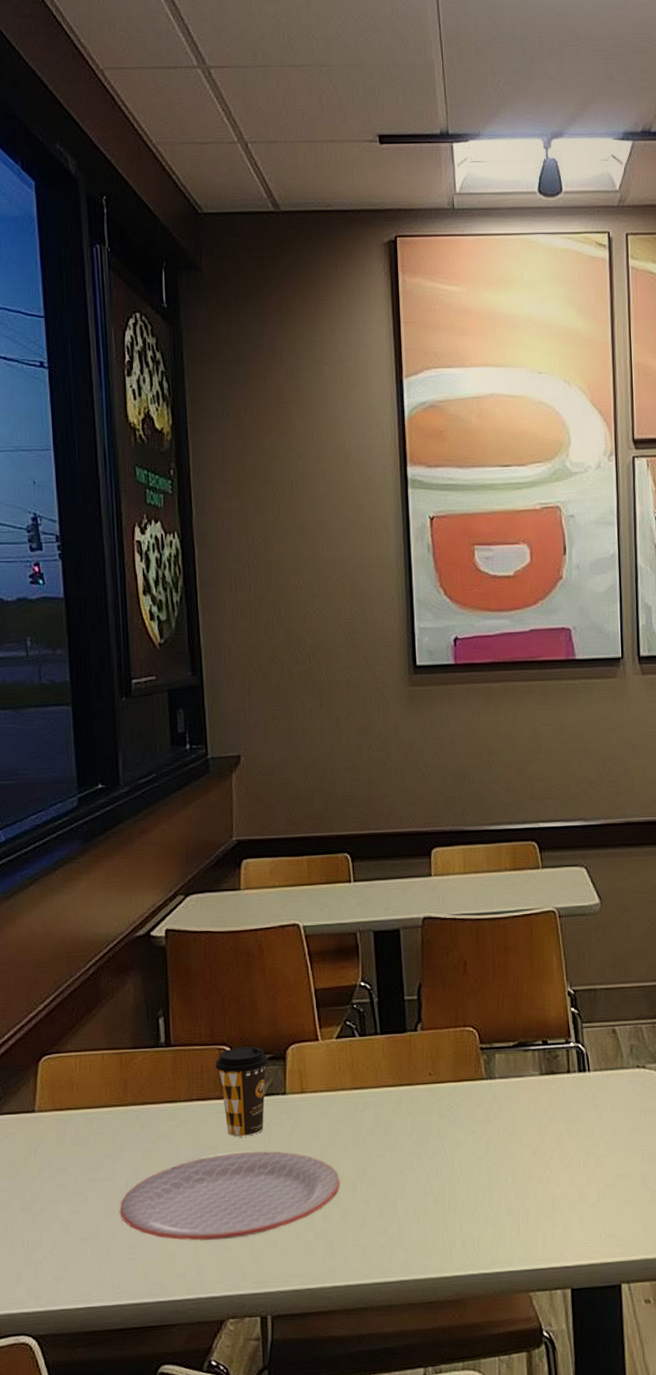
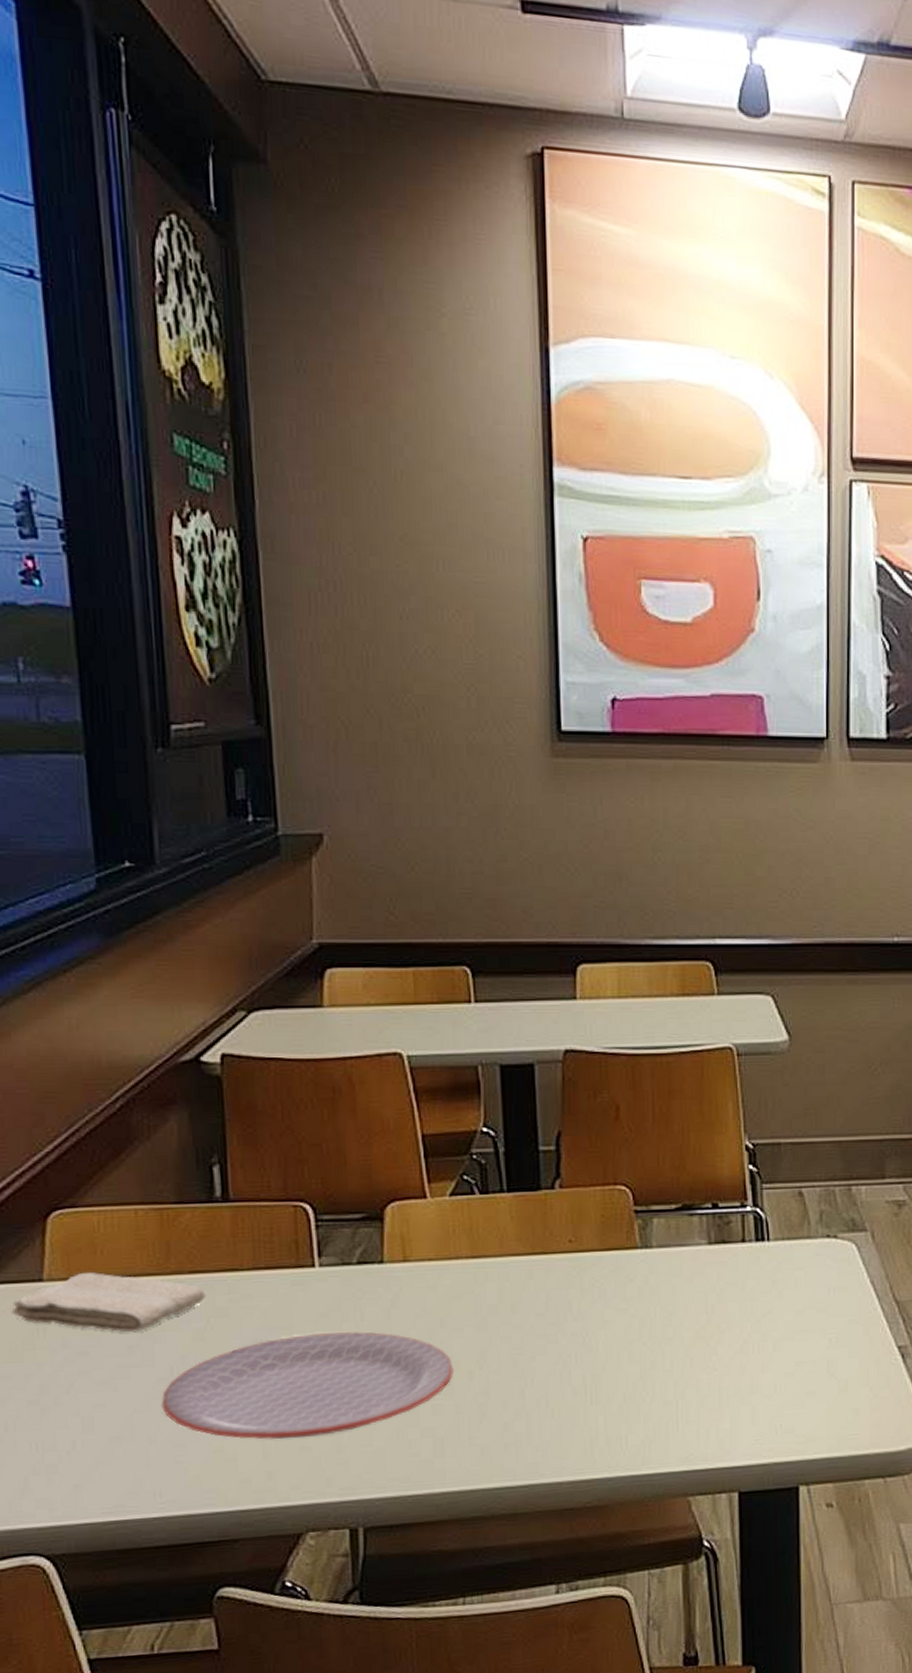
washcloth: none [12,1105,153,1153] -> present [11,1272,206,1333]
coffee cup: present [215,1046,269,1137] -> none [289,1203,361,1315]

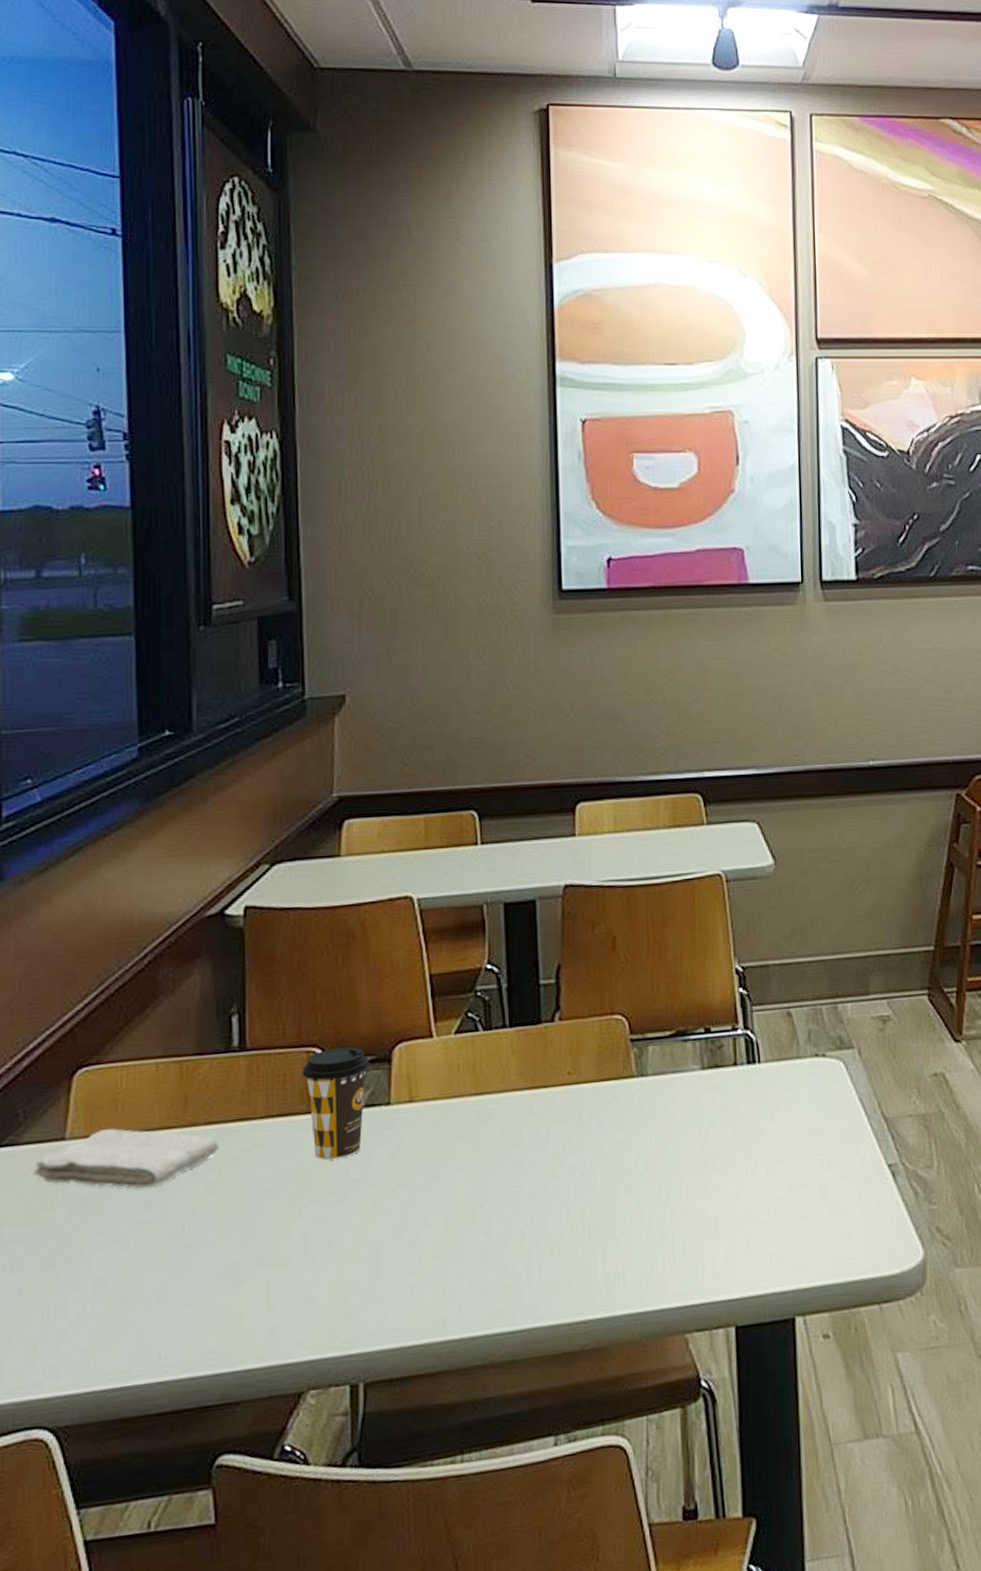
plate: present [161,1331,454,1440] -> none [171,1175,456,1293]
coffee cup: none [289,1203,361,1315] -> present [301,1047,370,1160]

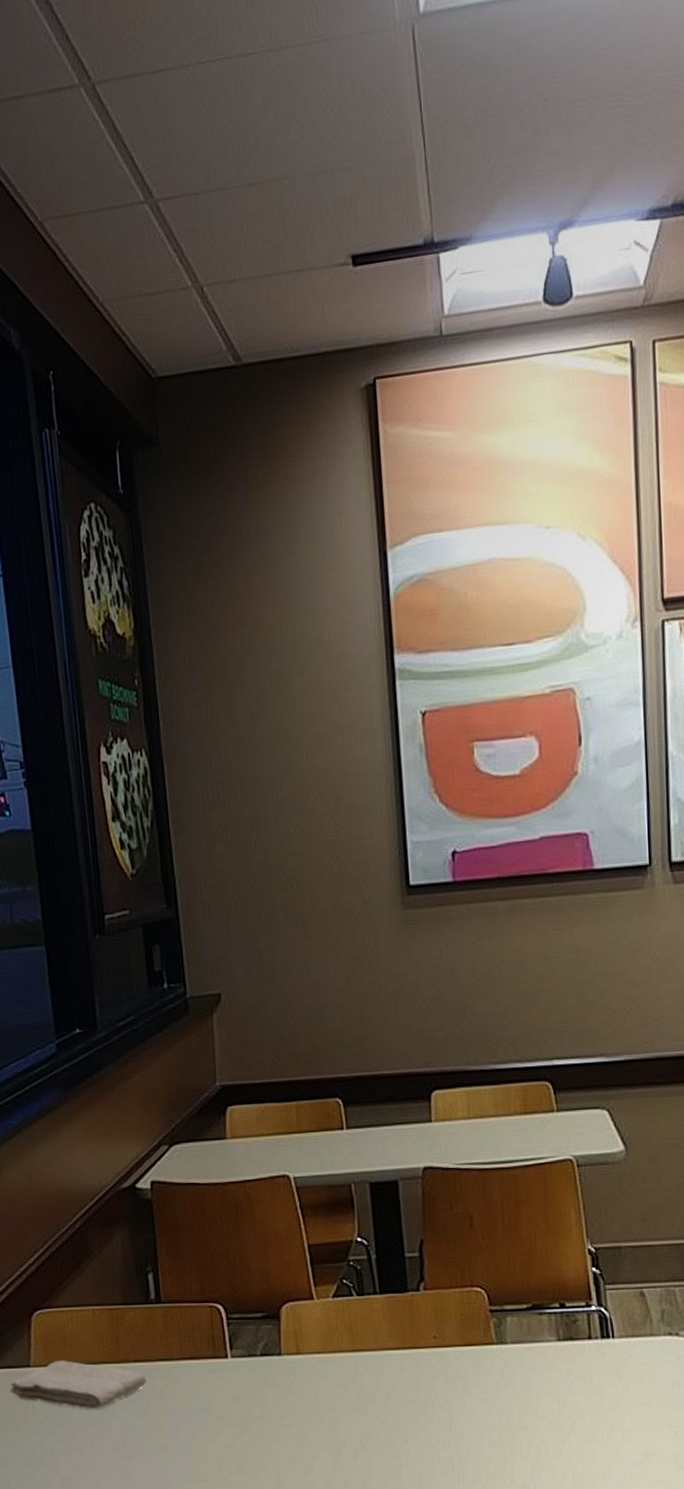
coffee cup: present [301,1047,370,1160] -> none [207,1304,262,1398]

